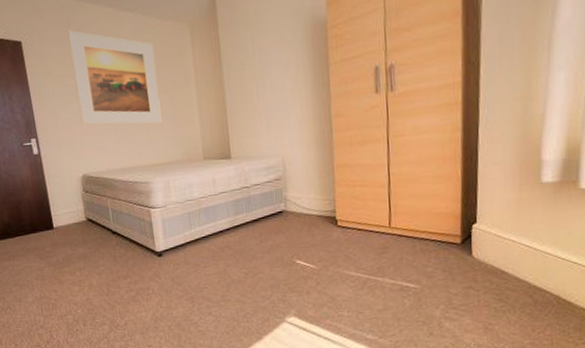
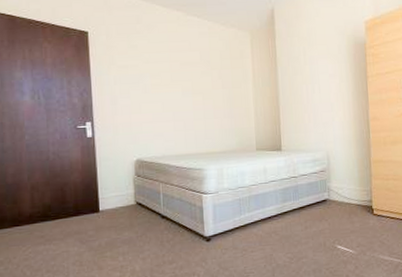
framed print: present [68,30,162,125] -> none [136,27,220,116]

